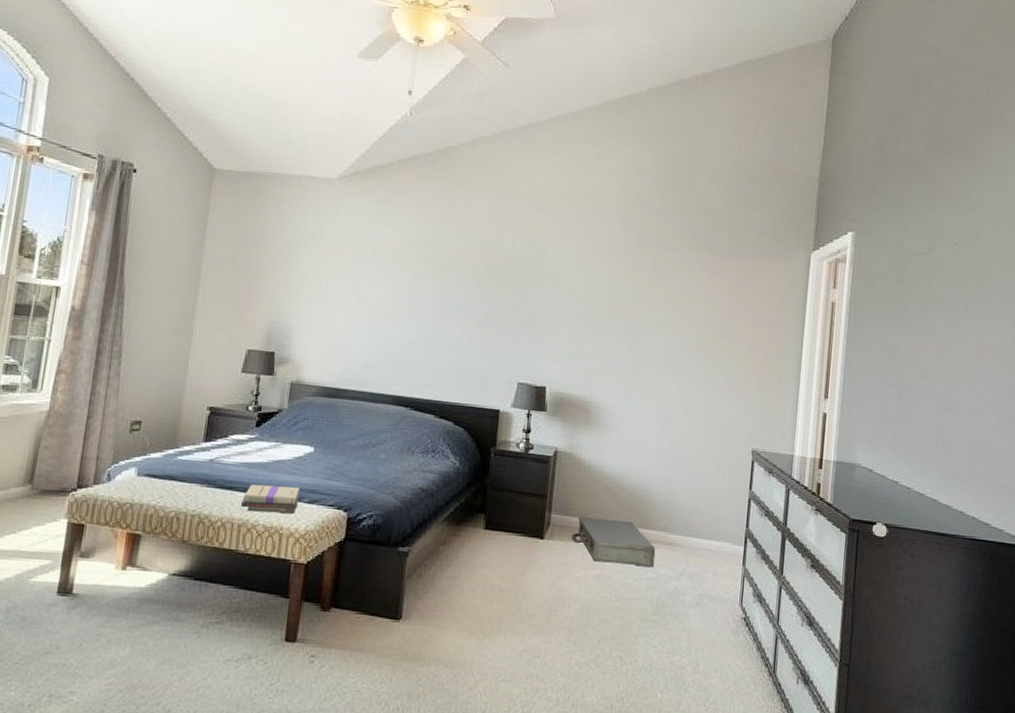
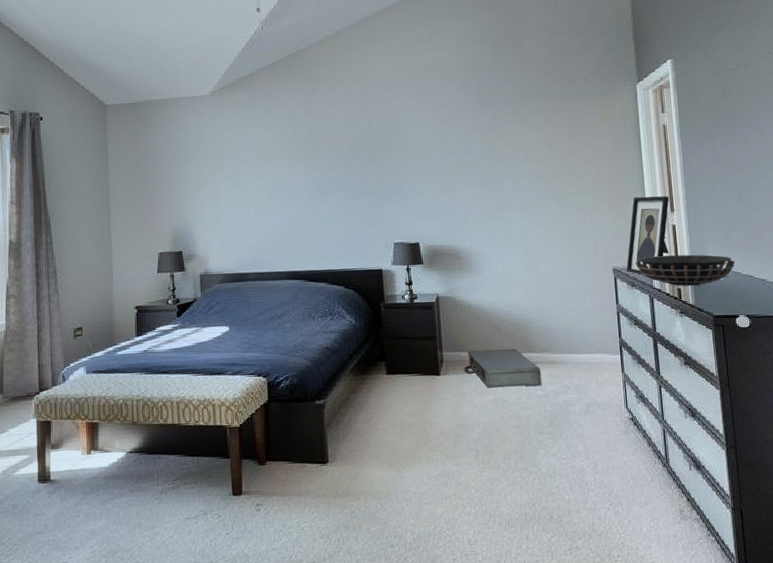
books: present [240,484,300,514] -> none [175,362,224,390]
picture frame: none [766,375,825,464] -> present [626,196,669,275]
decorative bowl: none [777,443,883,483] -> present [635,254,736,286]

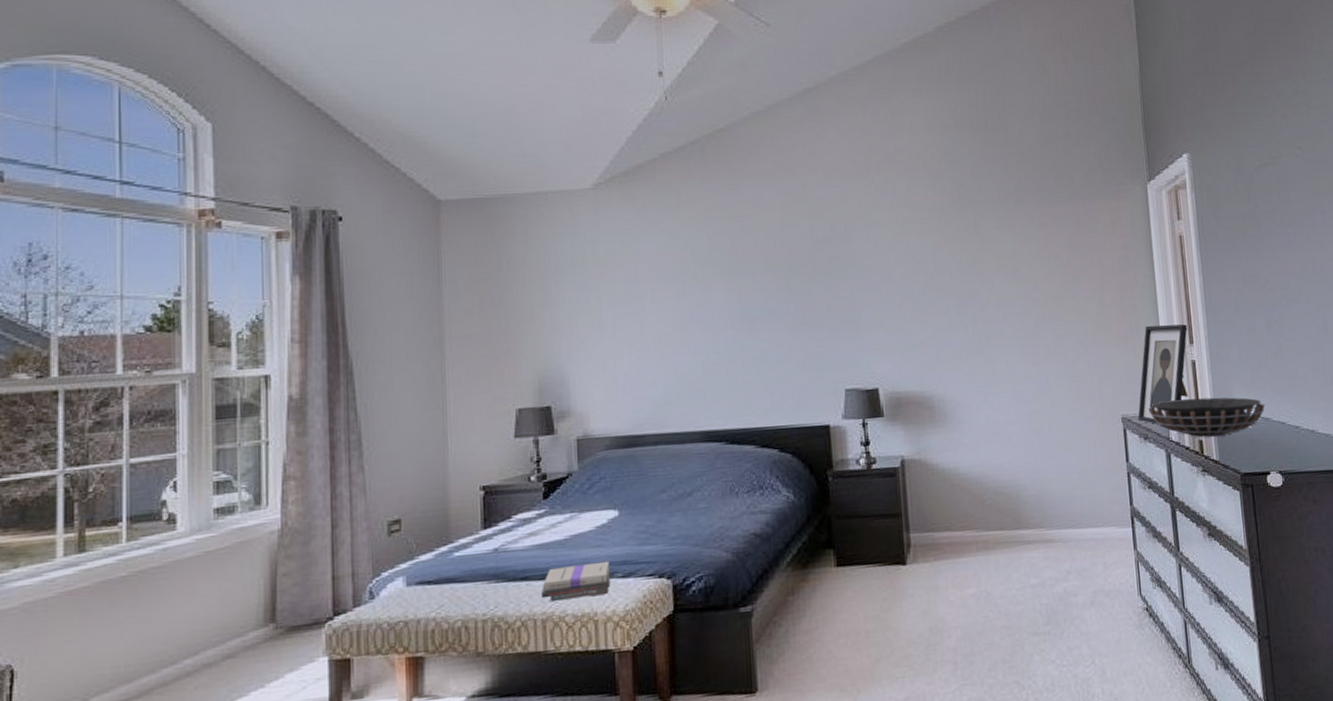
books: none [175,362,224,390] -> present [540,561,611,603]
briefcase: present [463,348,542,388] -> none [937,524,1037,579]

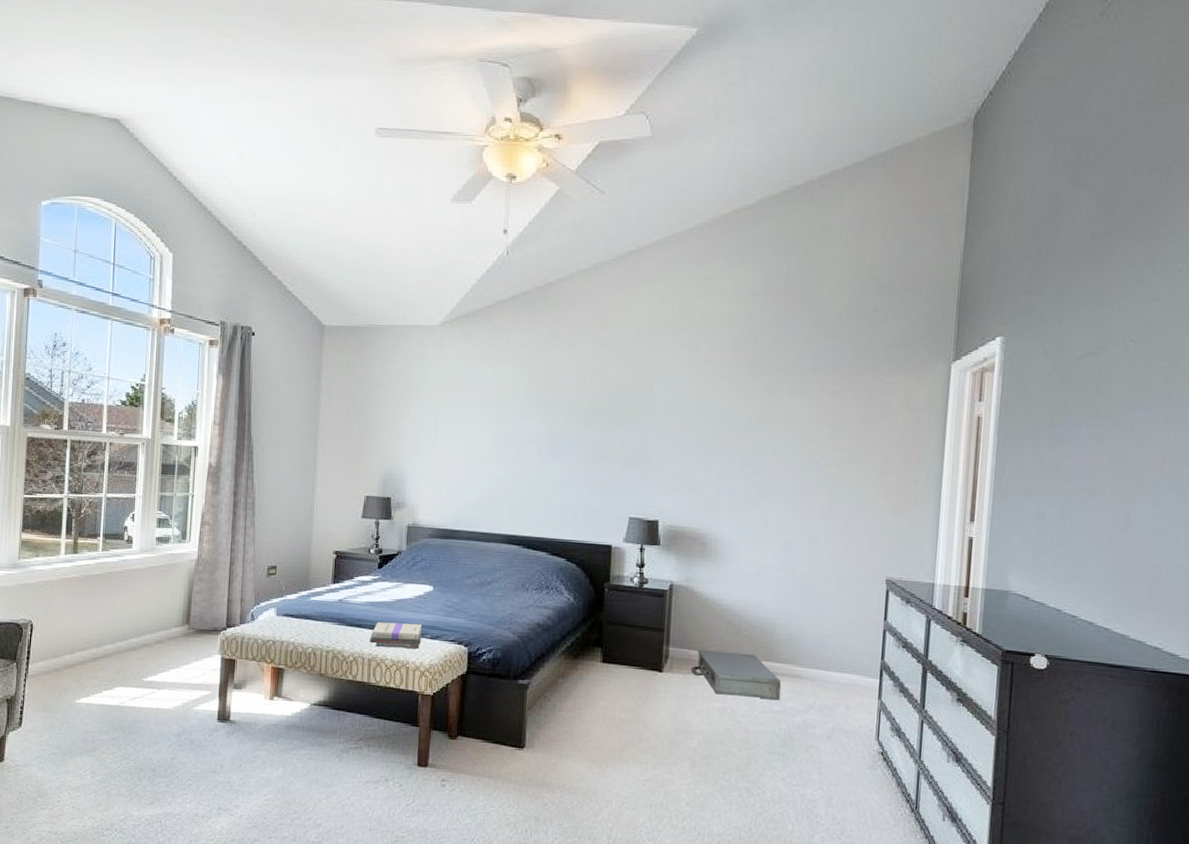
briefcase: none [937,524,1037,579] -> present [691,650,782,701]
picture frame: present [1138,324,1189,424] -> none [902,498,970,593]
decorative bowl: present [1148,397,1265,438] -> none [915,570,1042,612]

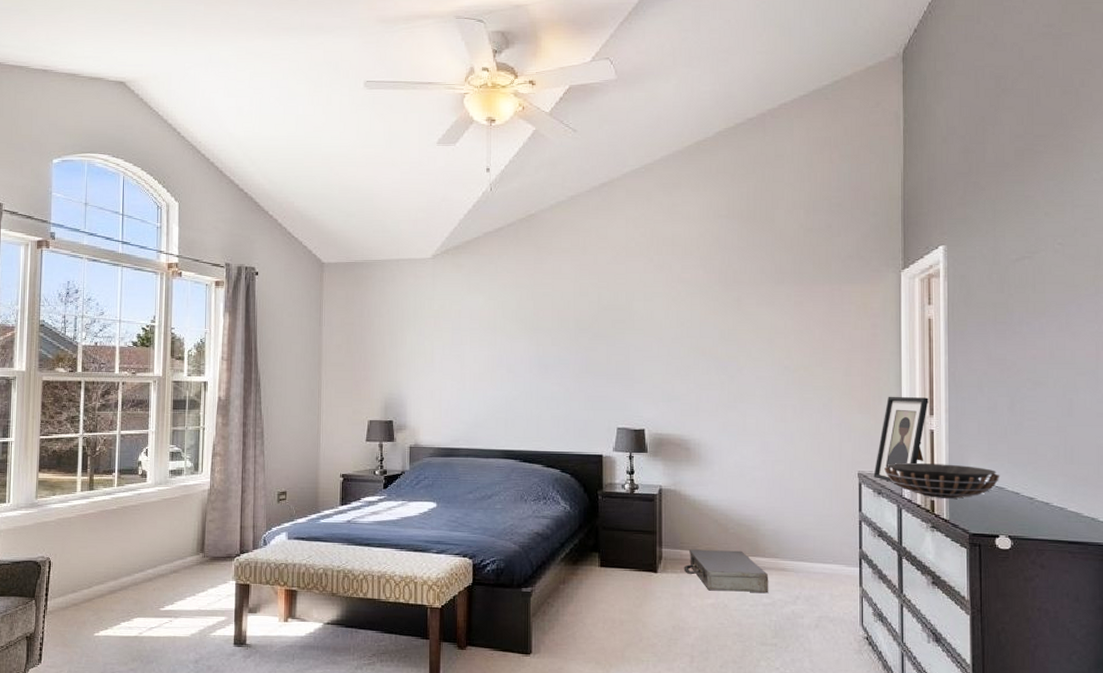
books: present [369,622,423,649] -> none [378,539,429,565]
picture frame: none [902,498,970,593] -> present [873,396,929,483]
decorative bowl: none [915,570,1042,612] -> present [884,462,1000,499]

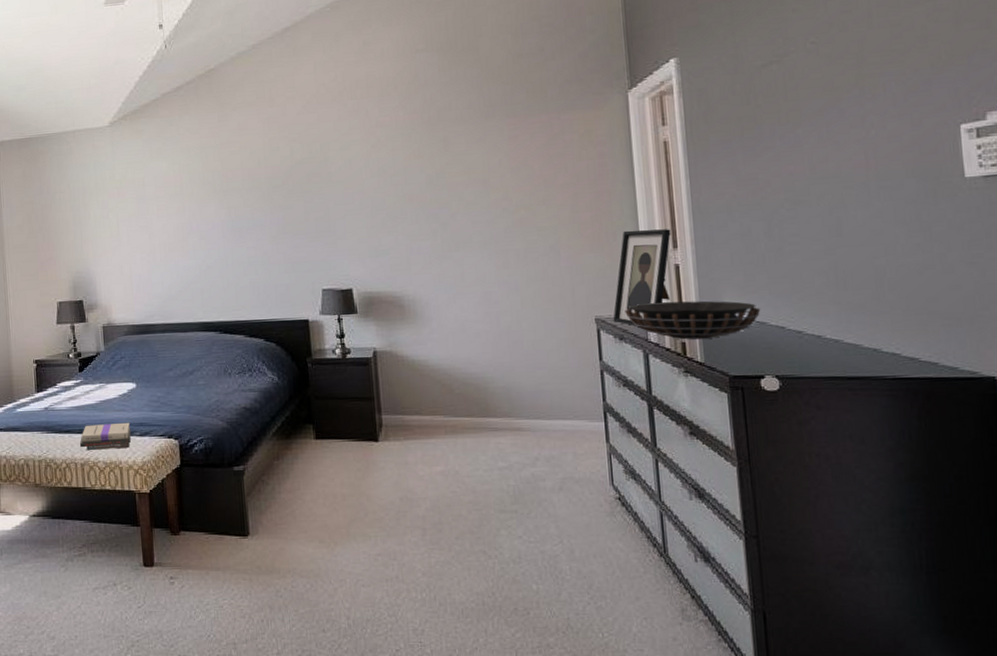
books: none [378,539,429,565] -> present [79,422,131,451]
briefcase: present [683,549,769,594] -> none [407,412,504,457]

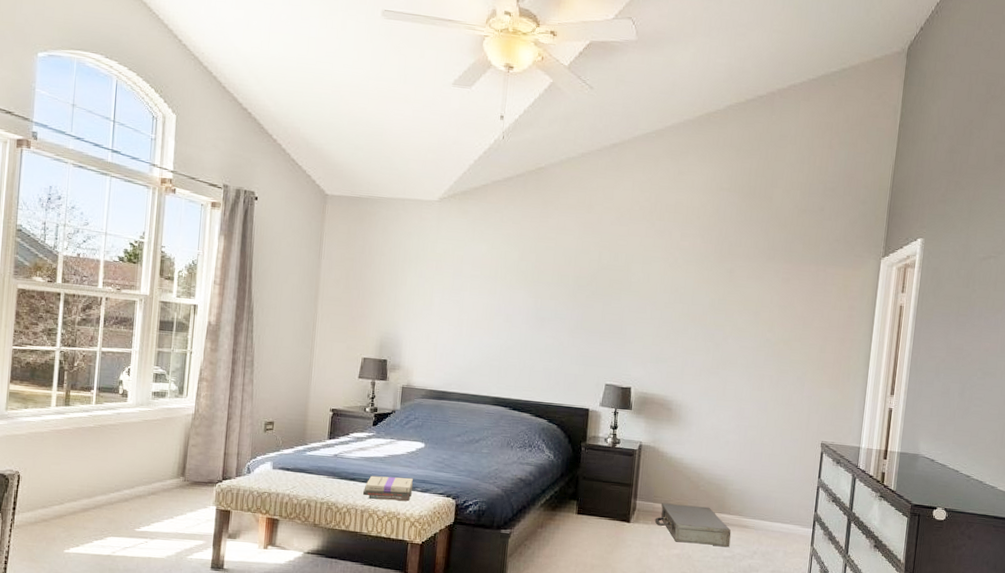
briefcase: none [407,412,504,457] -> present [654,503,731,548]
picture frame: present [613,229,671,326] -> none [834,374,892,455]
decorative bowl: present [625,300,761,340] -> none [845,436,945,472]

